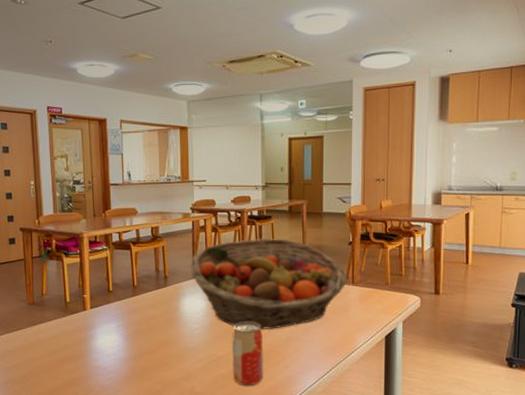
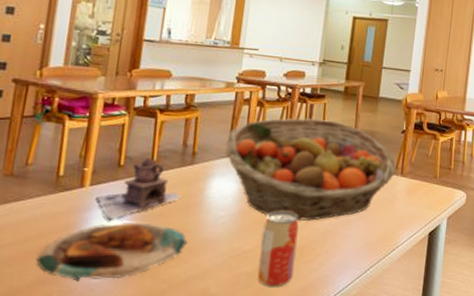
plate: none [62,336,172,383] -> present [36,221,188,282]
teapot: none [96,284,161,335] -> present [96,158,181,220]

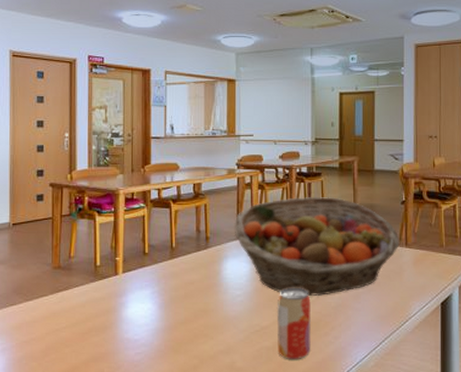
plate: present [36,221,188,282] -> none [87,304,211,359]
teapot: present [96,158,181,220] -> none [129,245,200,302]

